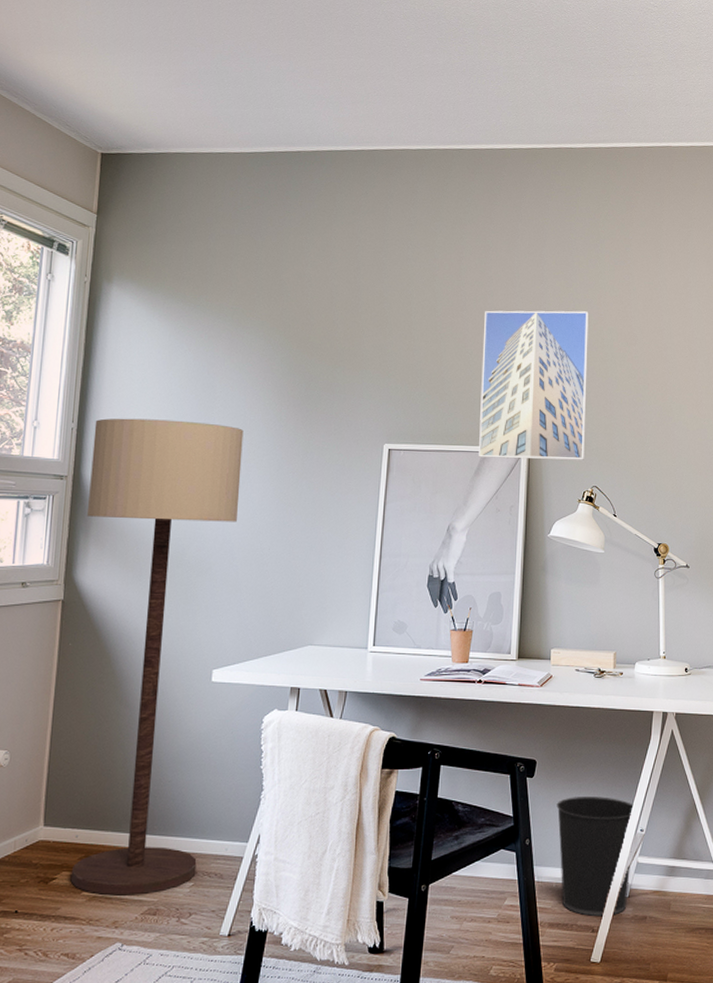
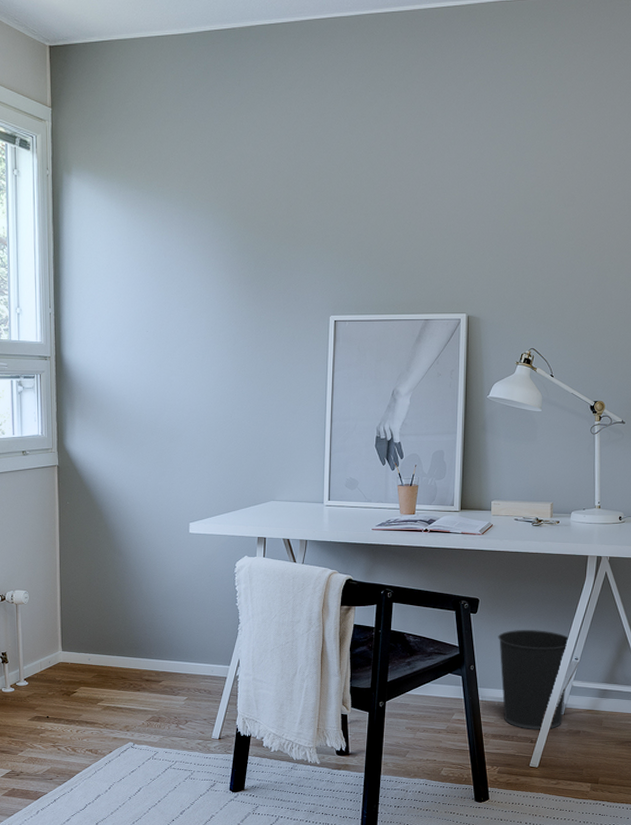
floor lamp: present [70,418,244,896] -> none [69,302,202,706]
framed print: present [479,310,589,460] -> none [420,174,526,325]

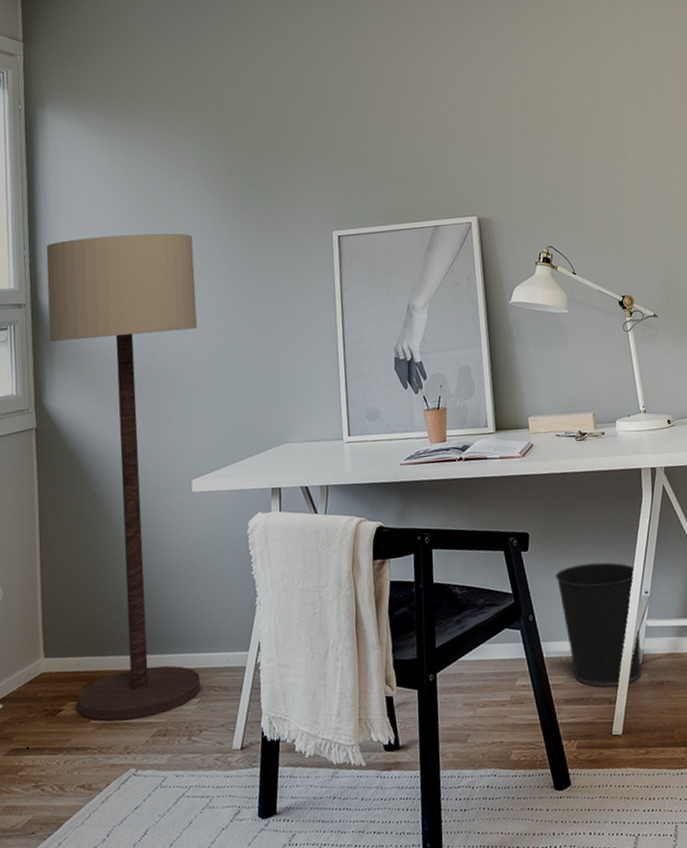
floor lamp: none [69,302,202,706] -> present [46,233,201,722]

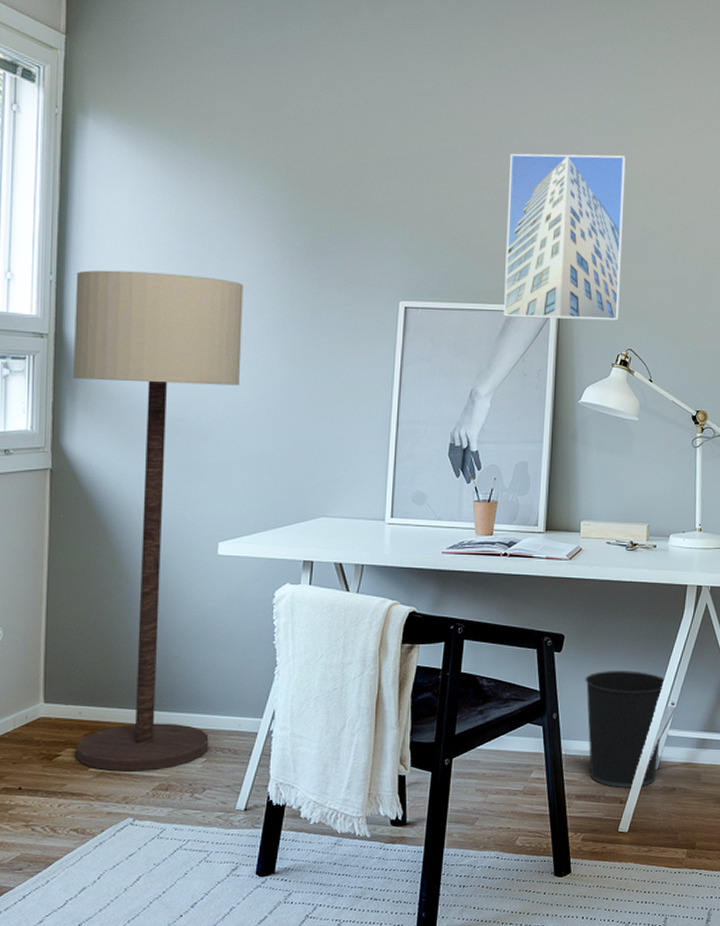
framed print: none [416,71,535,232] -> present [504,153,626,321]

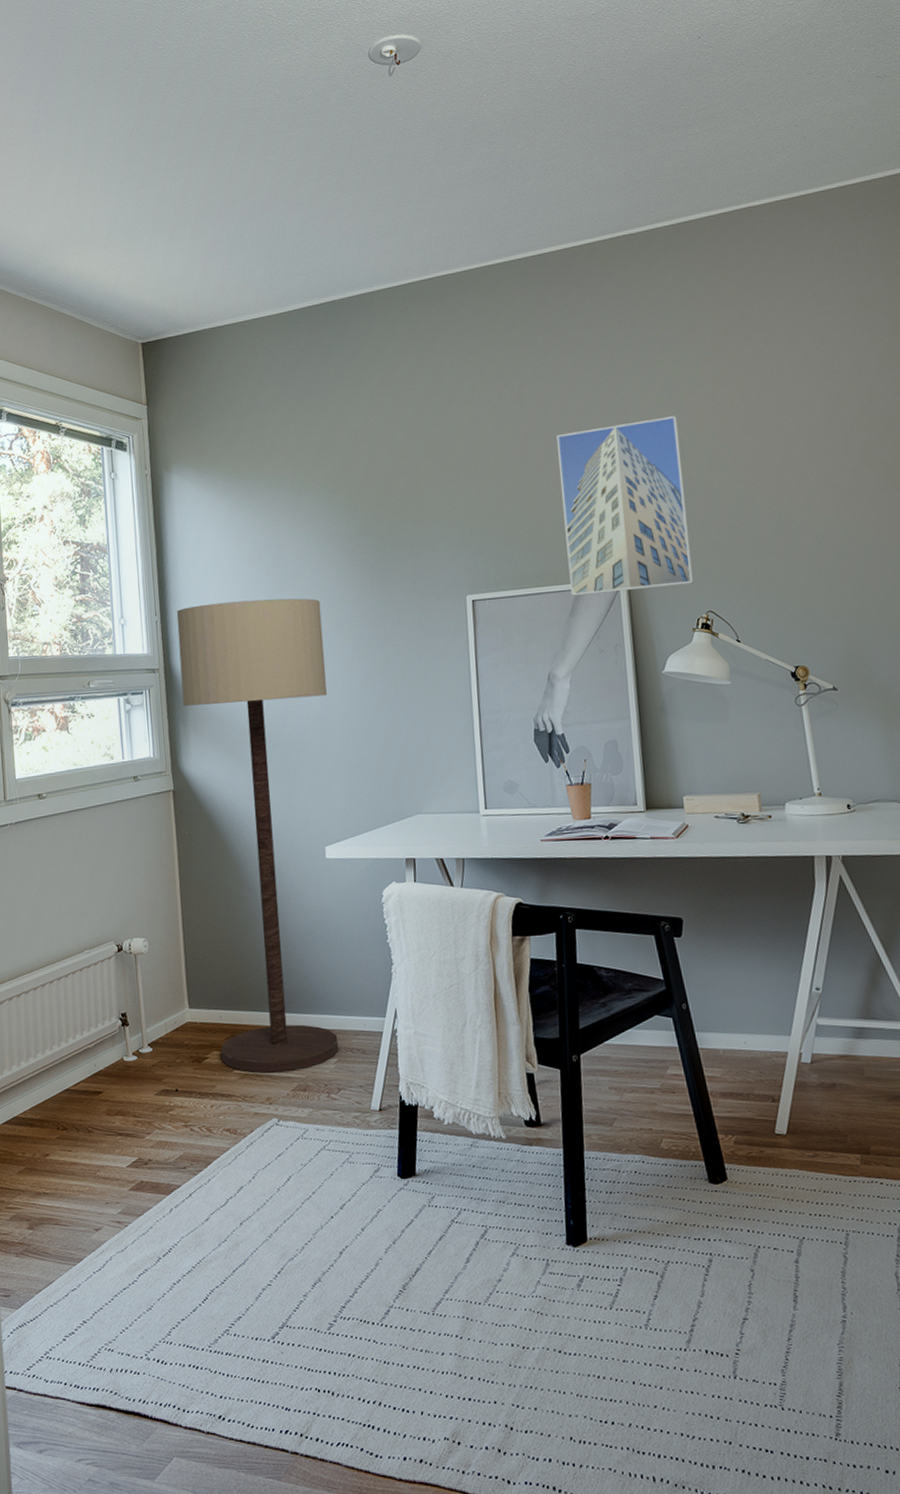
wastebasket: present [585,671,665,789] -> none [712,954,811,1085]

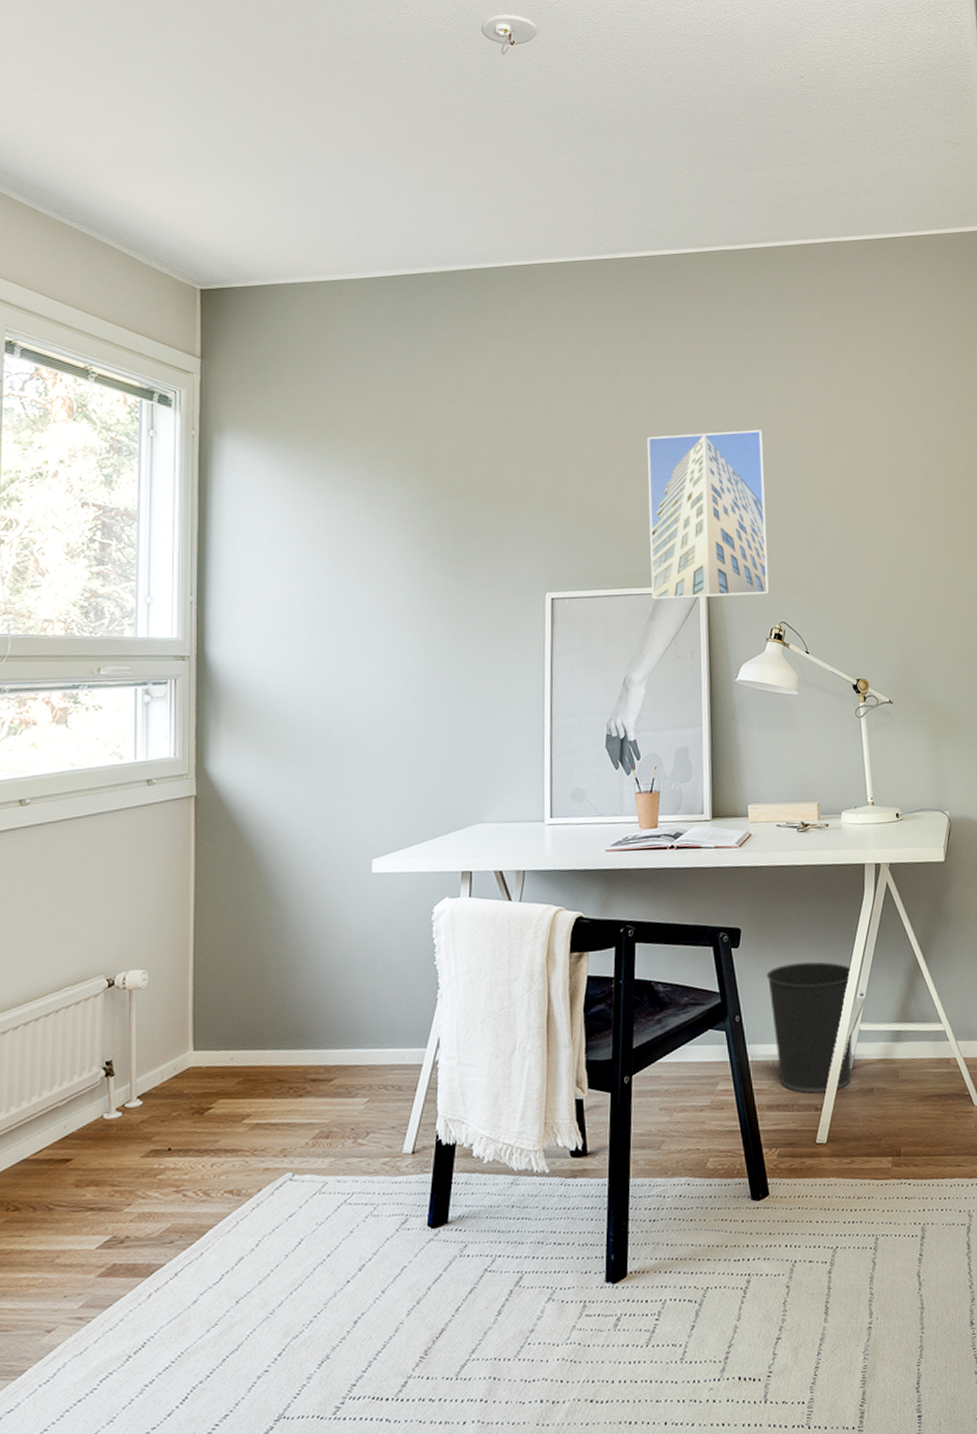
floor lamp: present [176,598,339,1073] -> none [216,584,388,1122]
wastebasket: none [712,954,811,1085] -> present [766,961,852,1094]

